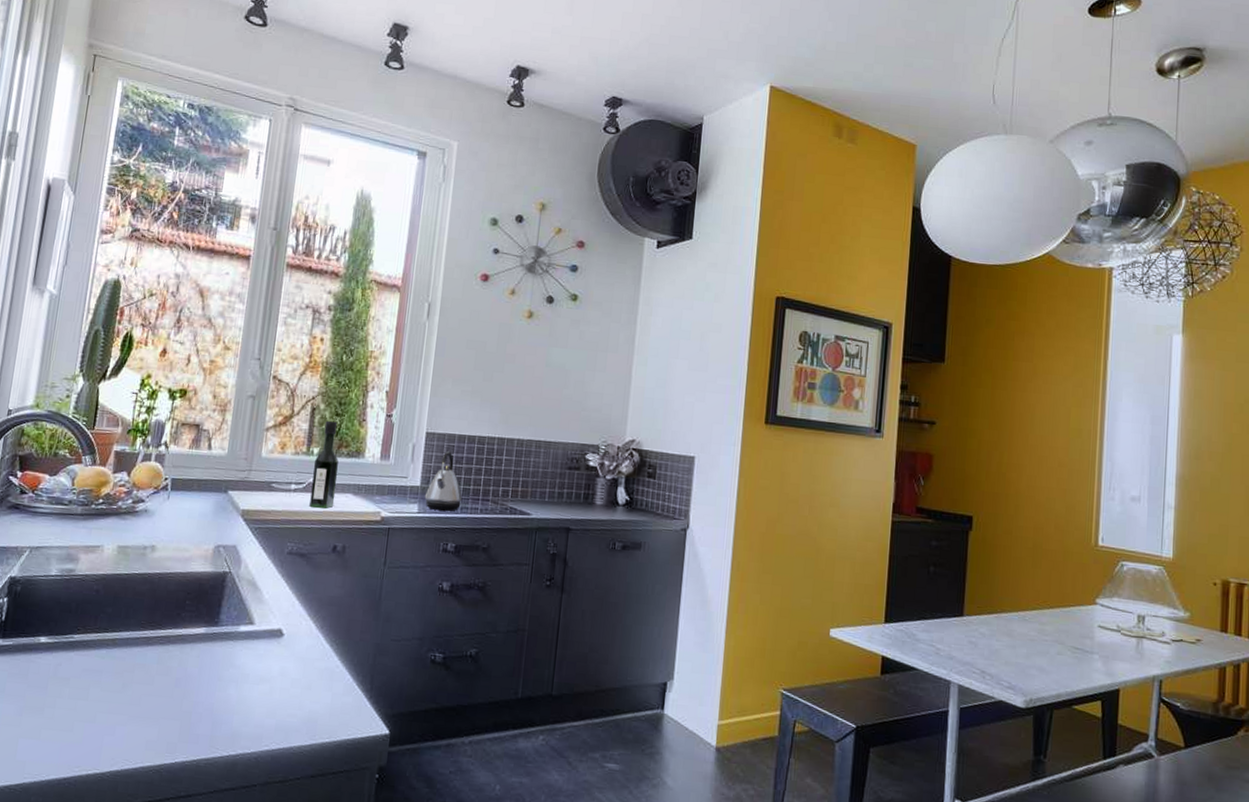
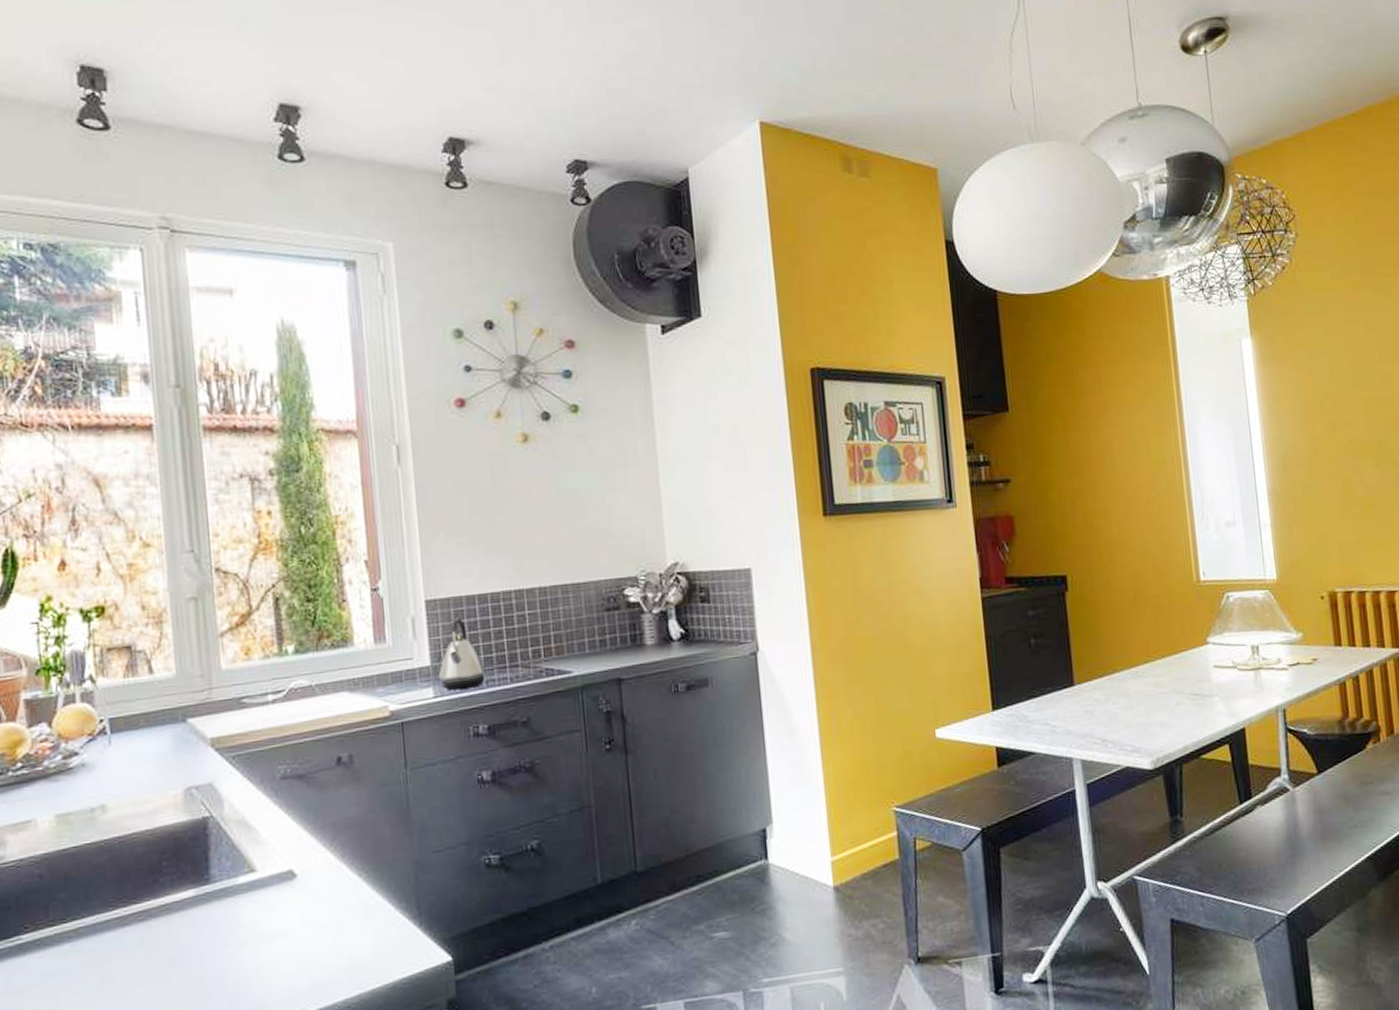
bottle: present [309,420,339,510] -> none [292,608,328,719]

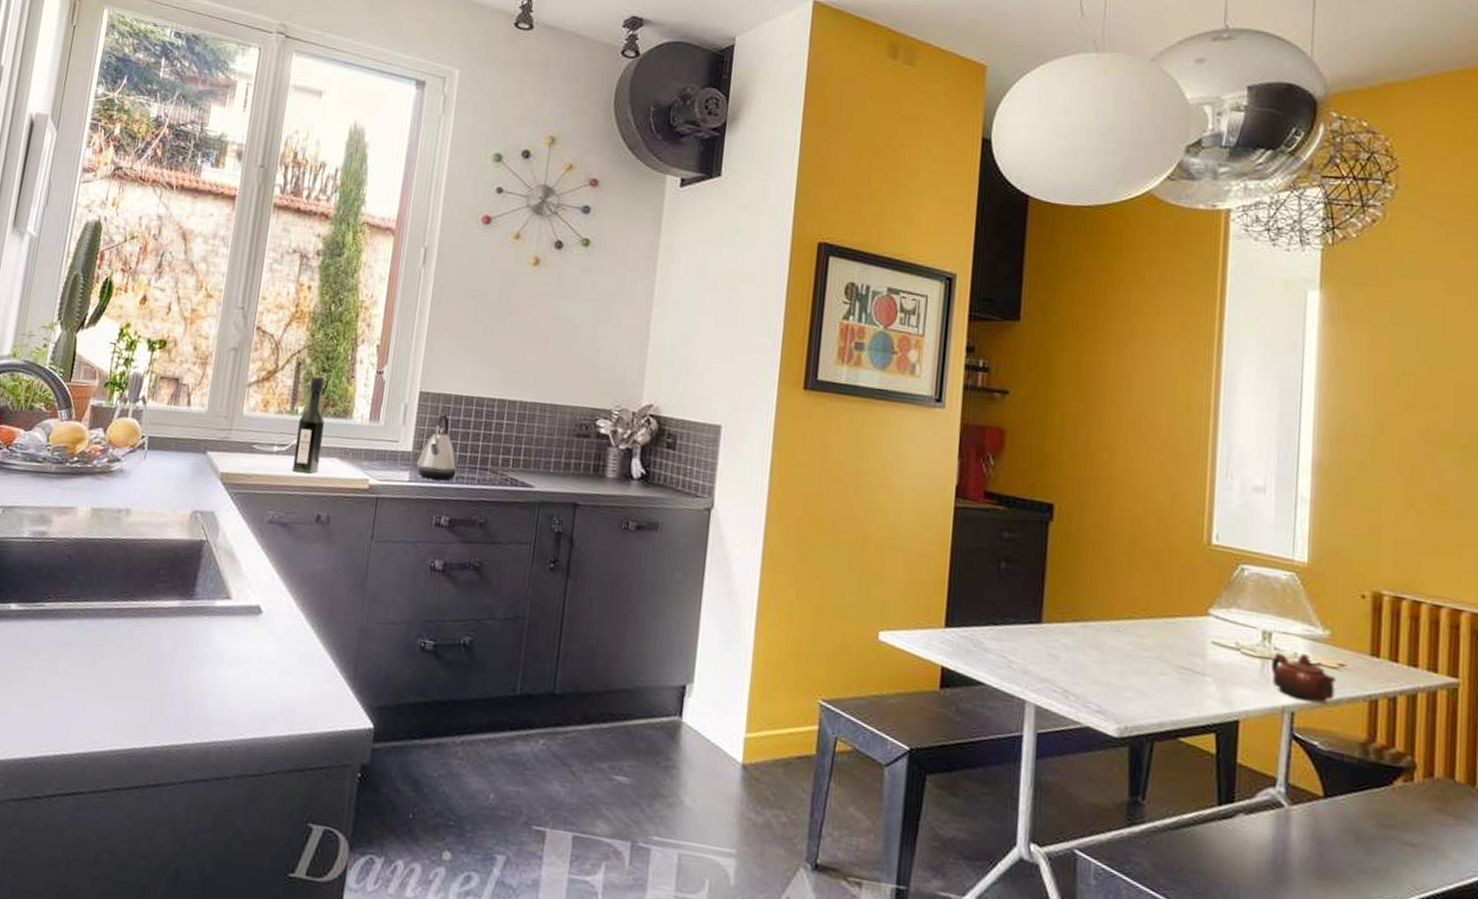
bottle: none [292,608,328,719] -> present [292,376,325,475]
teapot: none [1261,658,1313,697] -> present [1270,652,1336,703]

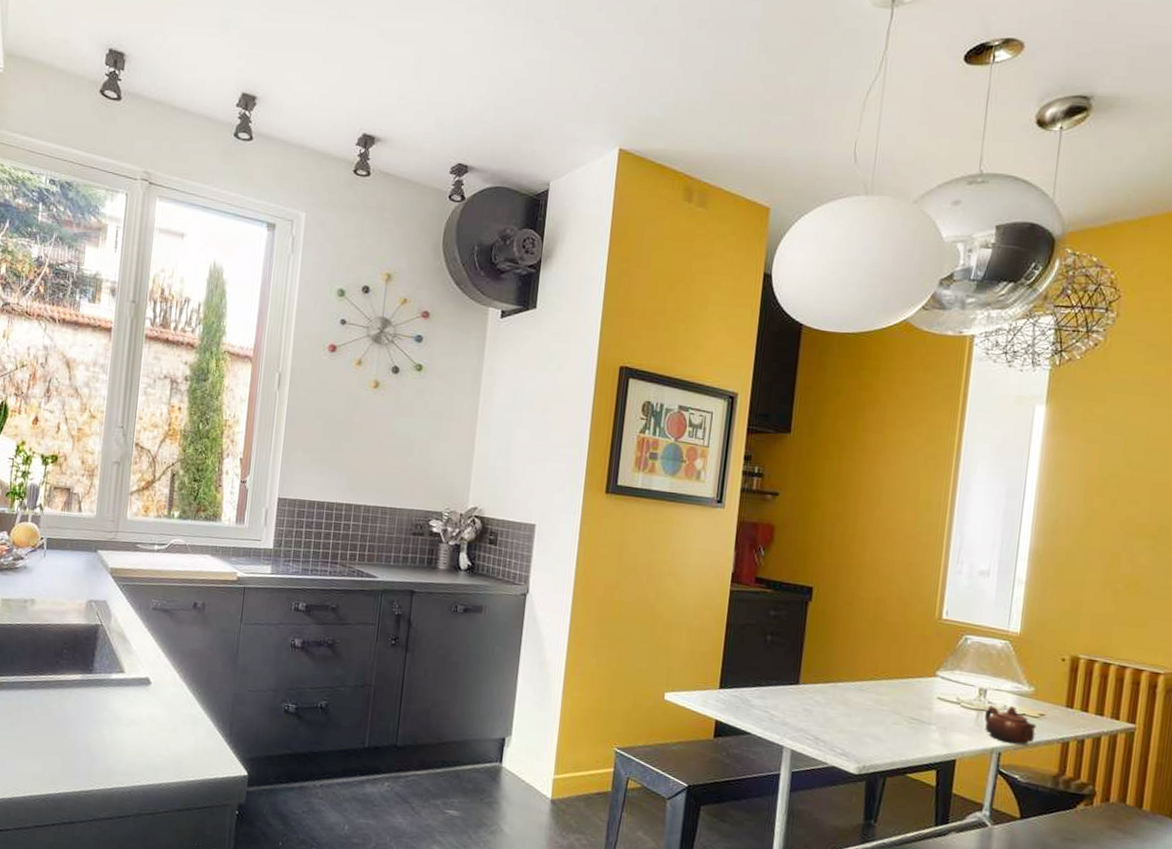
bottle: present [292,376,325,475] -> none [171,485,197,569]
kettle: present [416,413,459,481] -> none [277,516,313,573]

